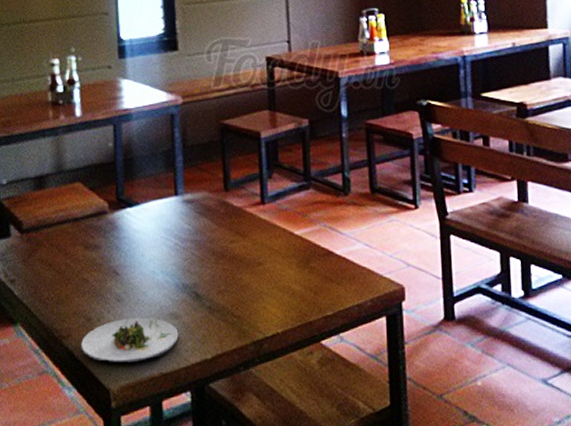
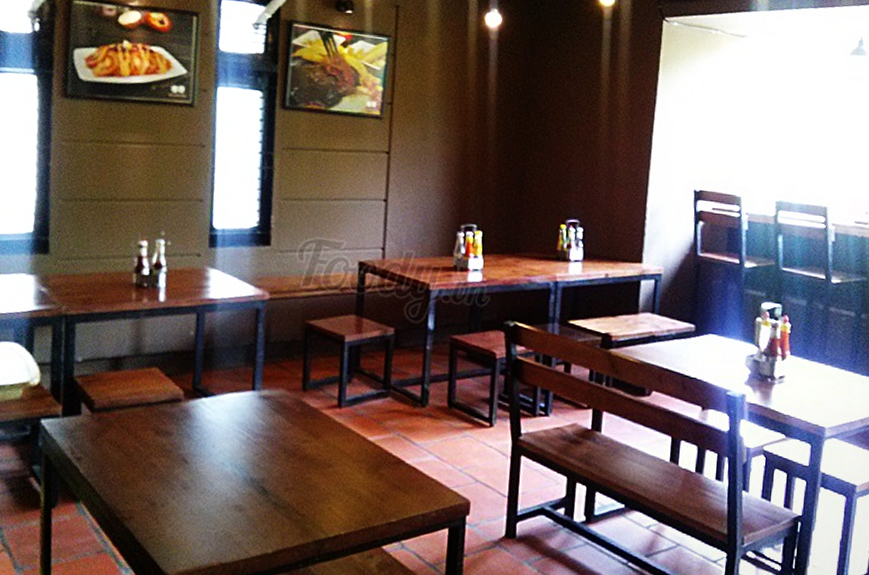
salad plate: present [81,318,179,363] -> none [142,506,242,550]

